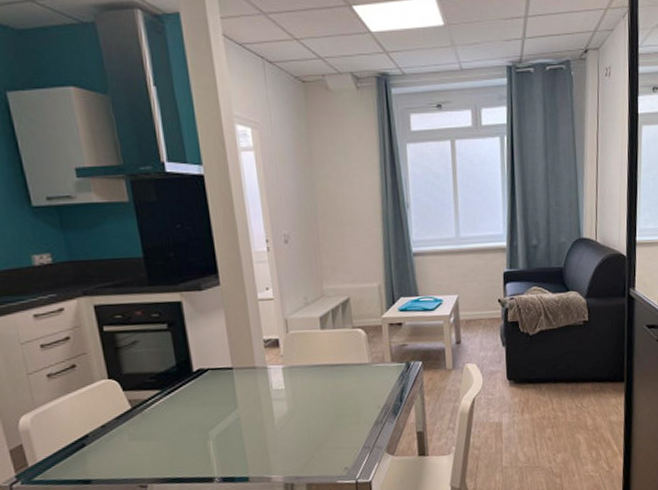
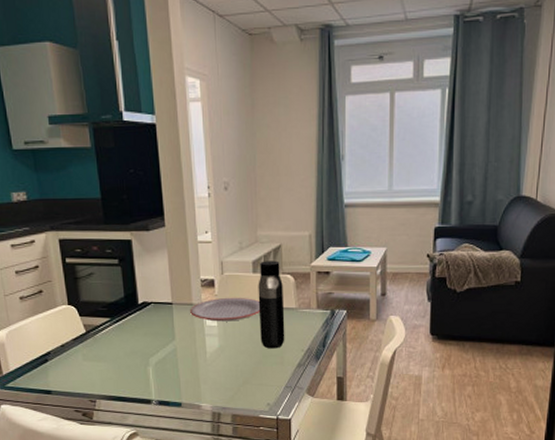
plate: none [253,355,331,385] -> present [190,297,260,322]
water bottle: none [327,315,360,409] -> present [258,260,285,349]

